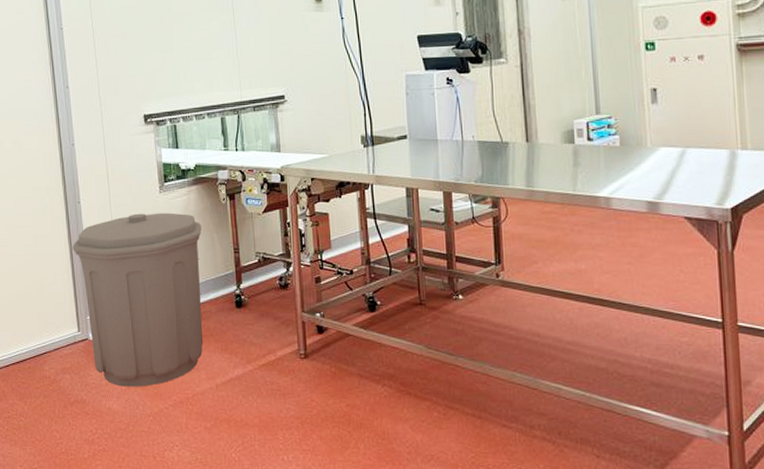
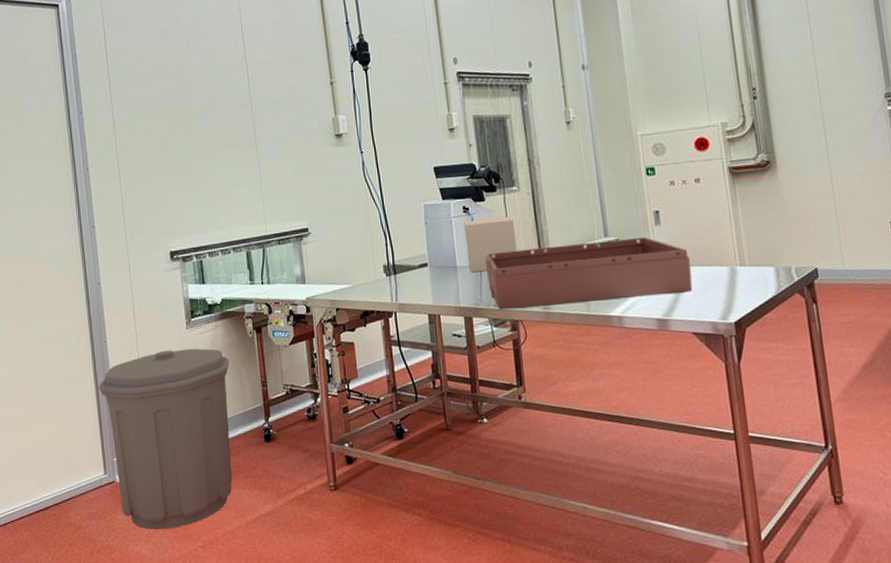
cardboard box: none [446,89,502,147] -> present [463,216,517,273]
plastic crate: none [467,115,688,186] -> present [484,236,693,310]

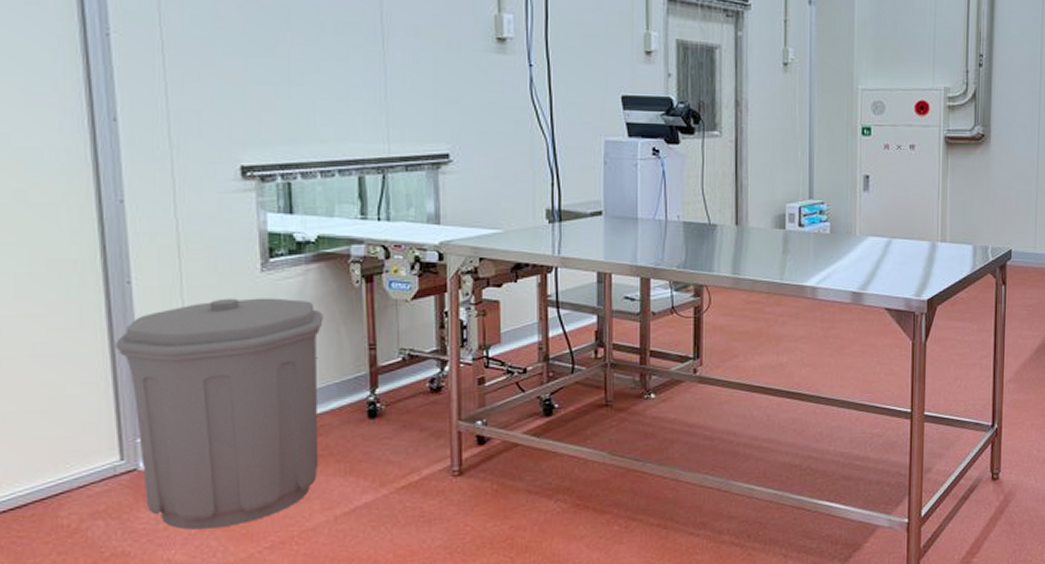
cardboard box: present [463,216,517,273] -> none [650,164,711,227]
plastic crate: present [484,236,693,310] -> none [671,202,894,272]

